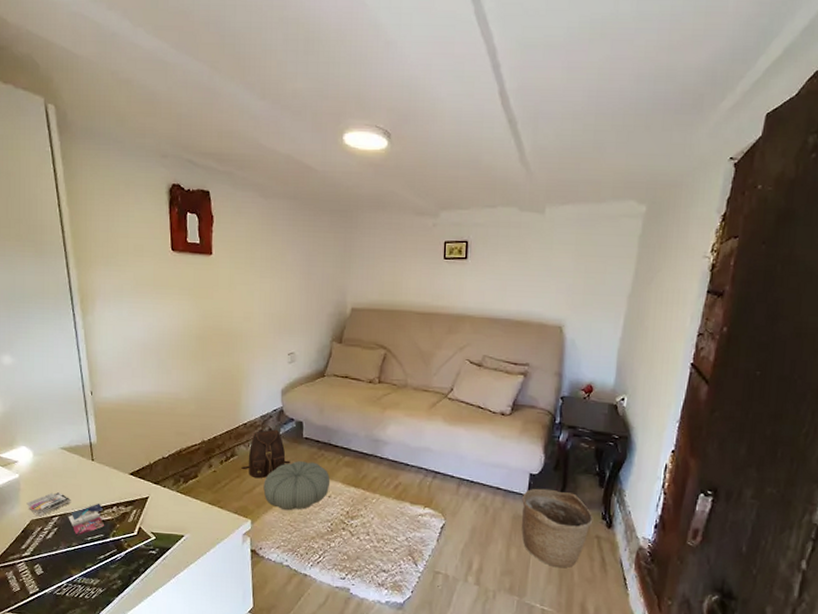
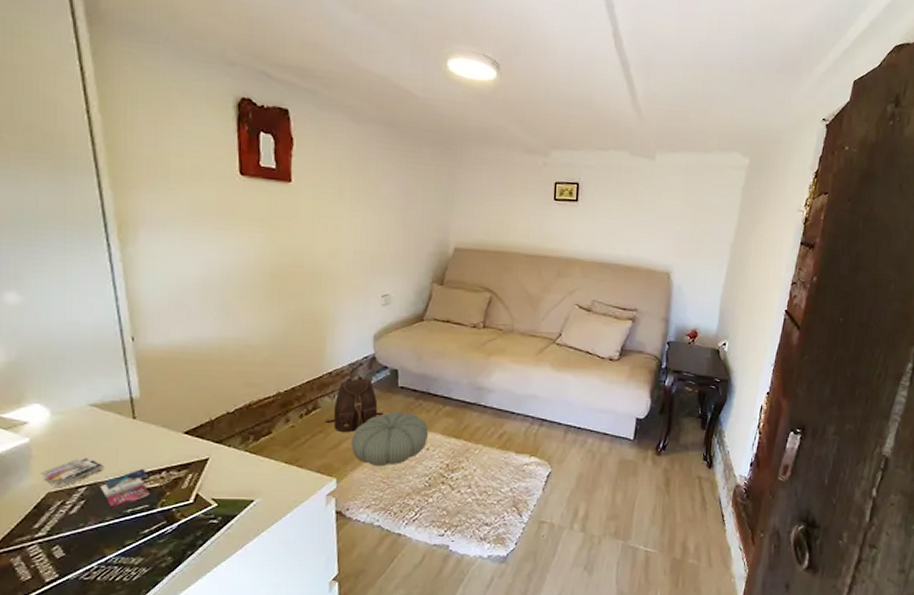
basket: present [521,488,593,568] -> none [627,432,695,510]

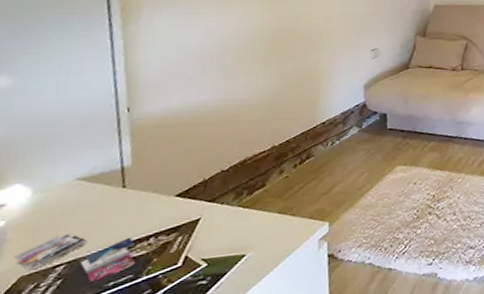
backpack: present [325,373,384,433] -> none [318,121,374,178]
pouf: present [351,412,429,467] -> none [343,151,416,206]

